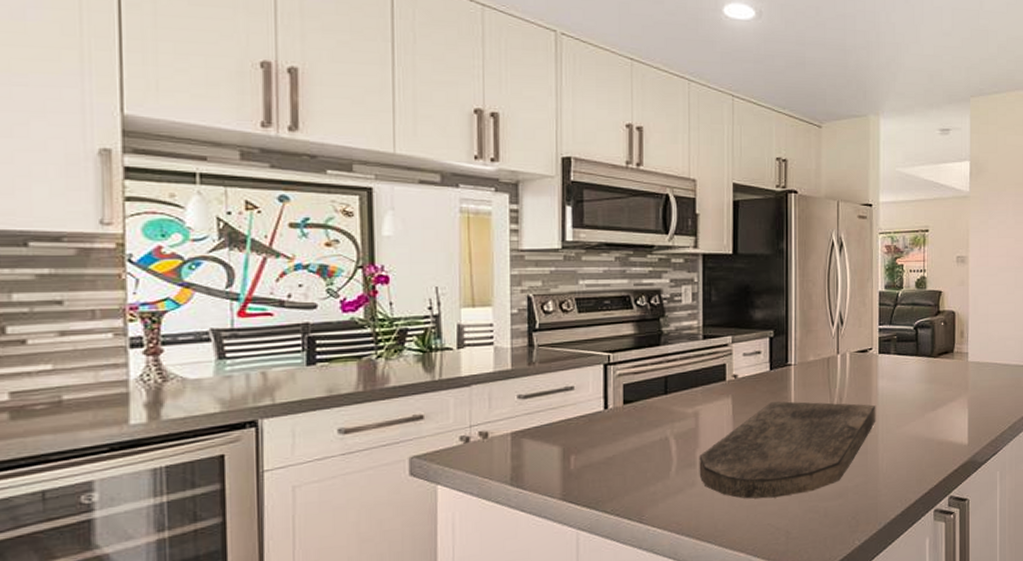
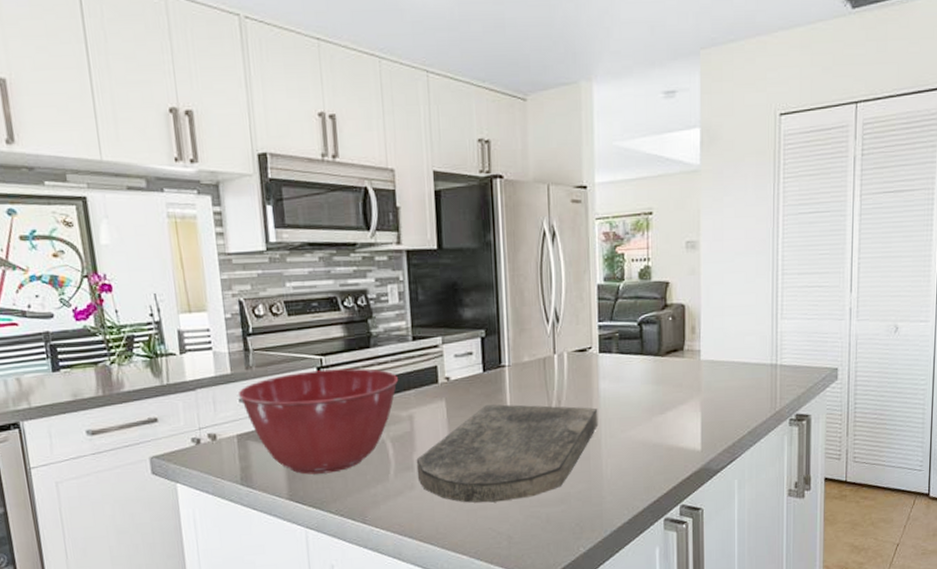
mixing bowl: none [516,365,687,473] -> present [237,368,399,475]

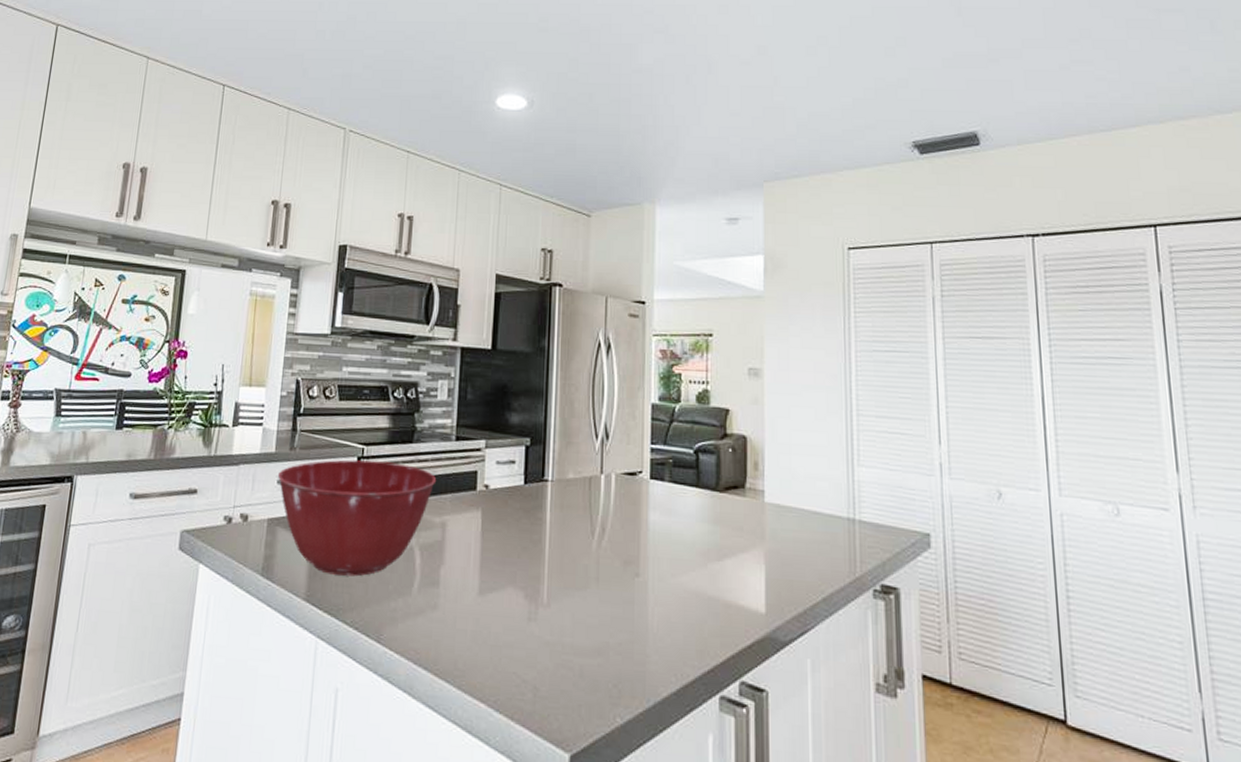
cutting board: present [416,404,599,503] -> none [442,522,646,641]

